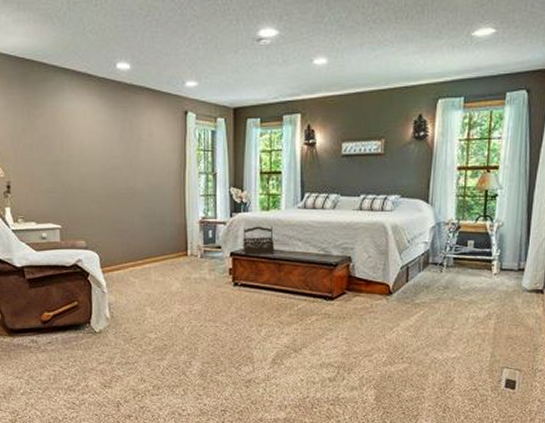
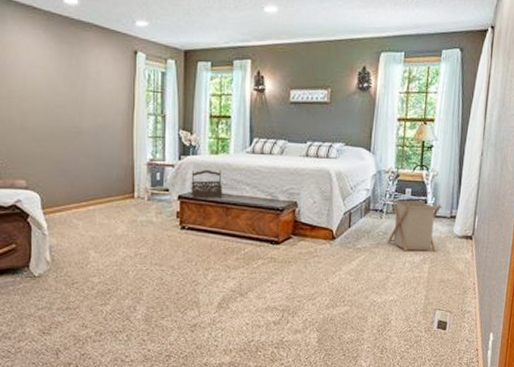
laundry basket: none [449,251,509,308] -> present [388,198,442,253]

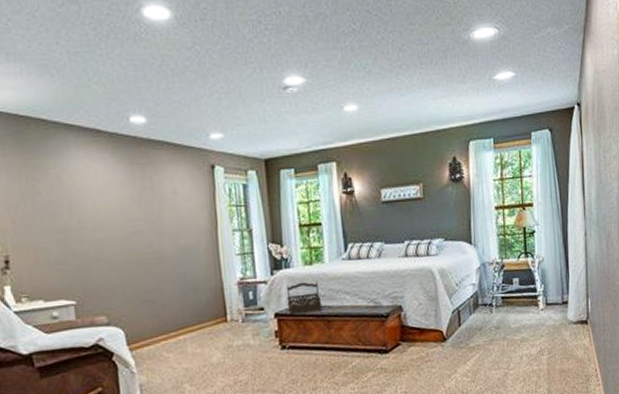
laundry basket: present [388,198,442,253] -> none [498,287,553,346]

